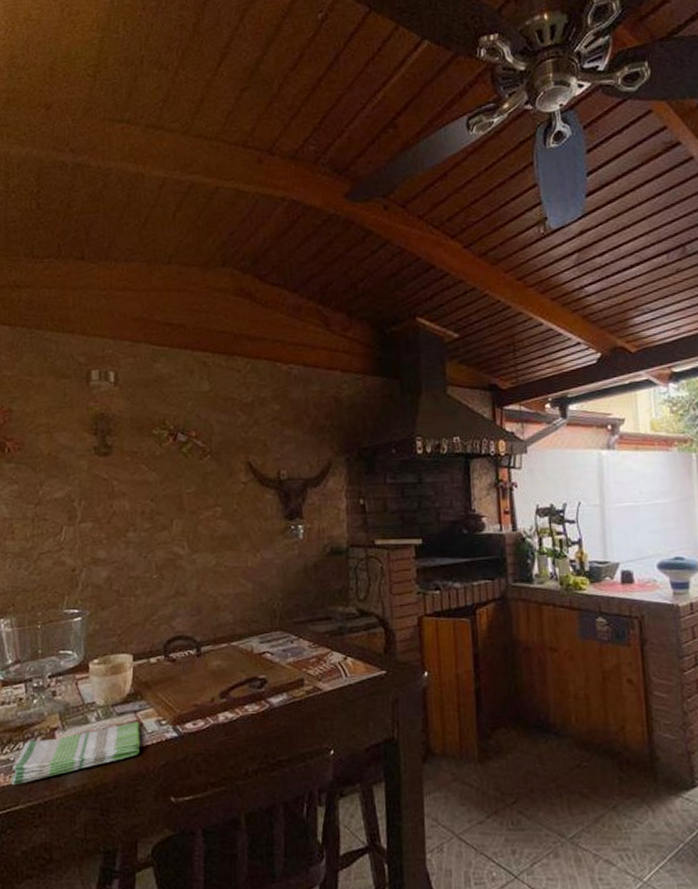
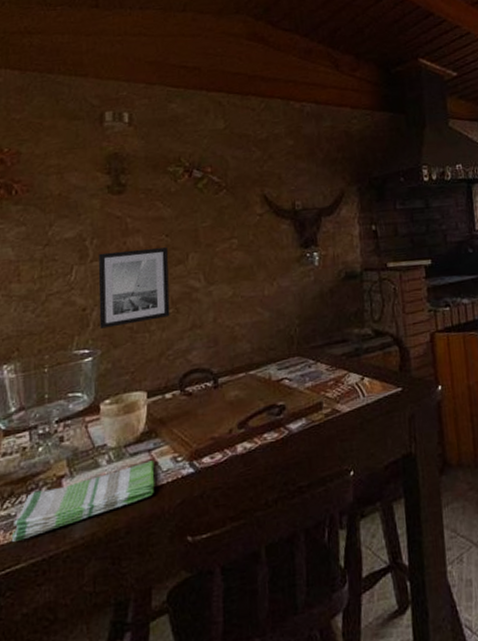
wall art: none [86,512,155,590] -> present [98,247,170,329]

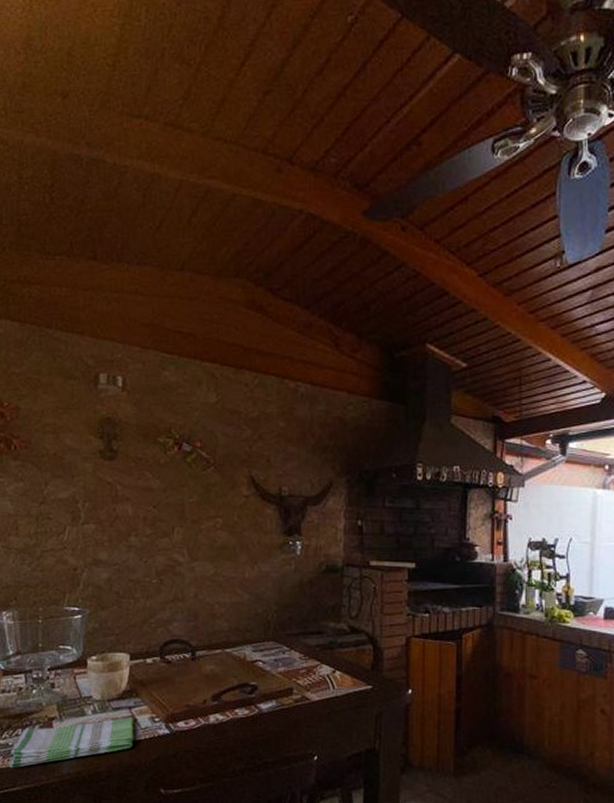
wall art: present [98,247,170,329] -> none [89,517,154,590]

